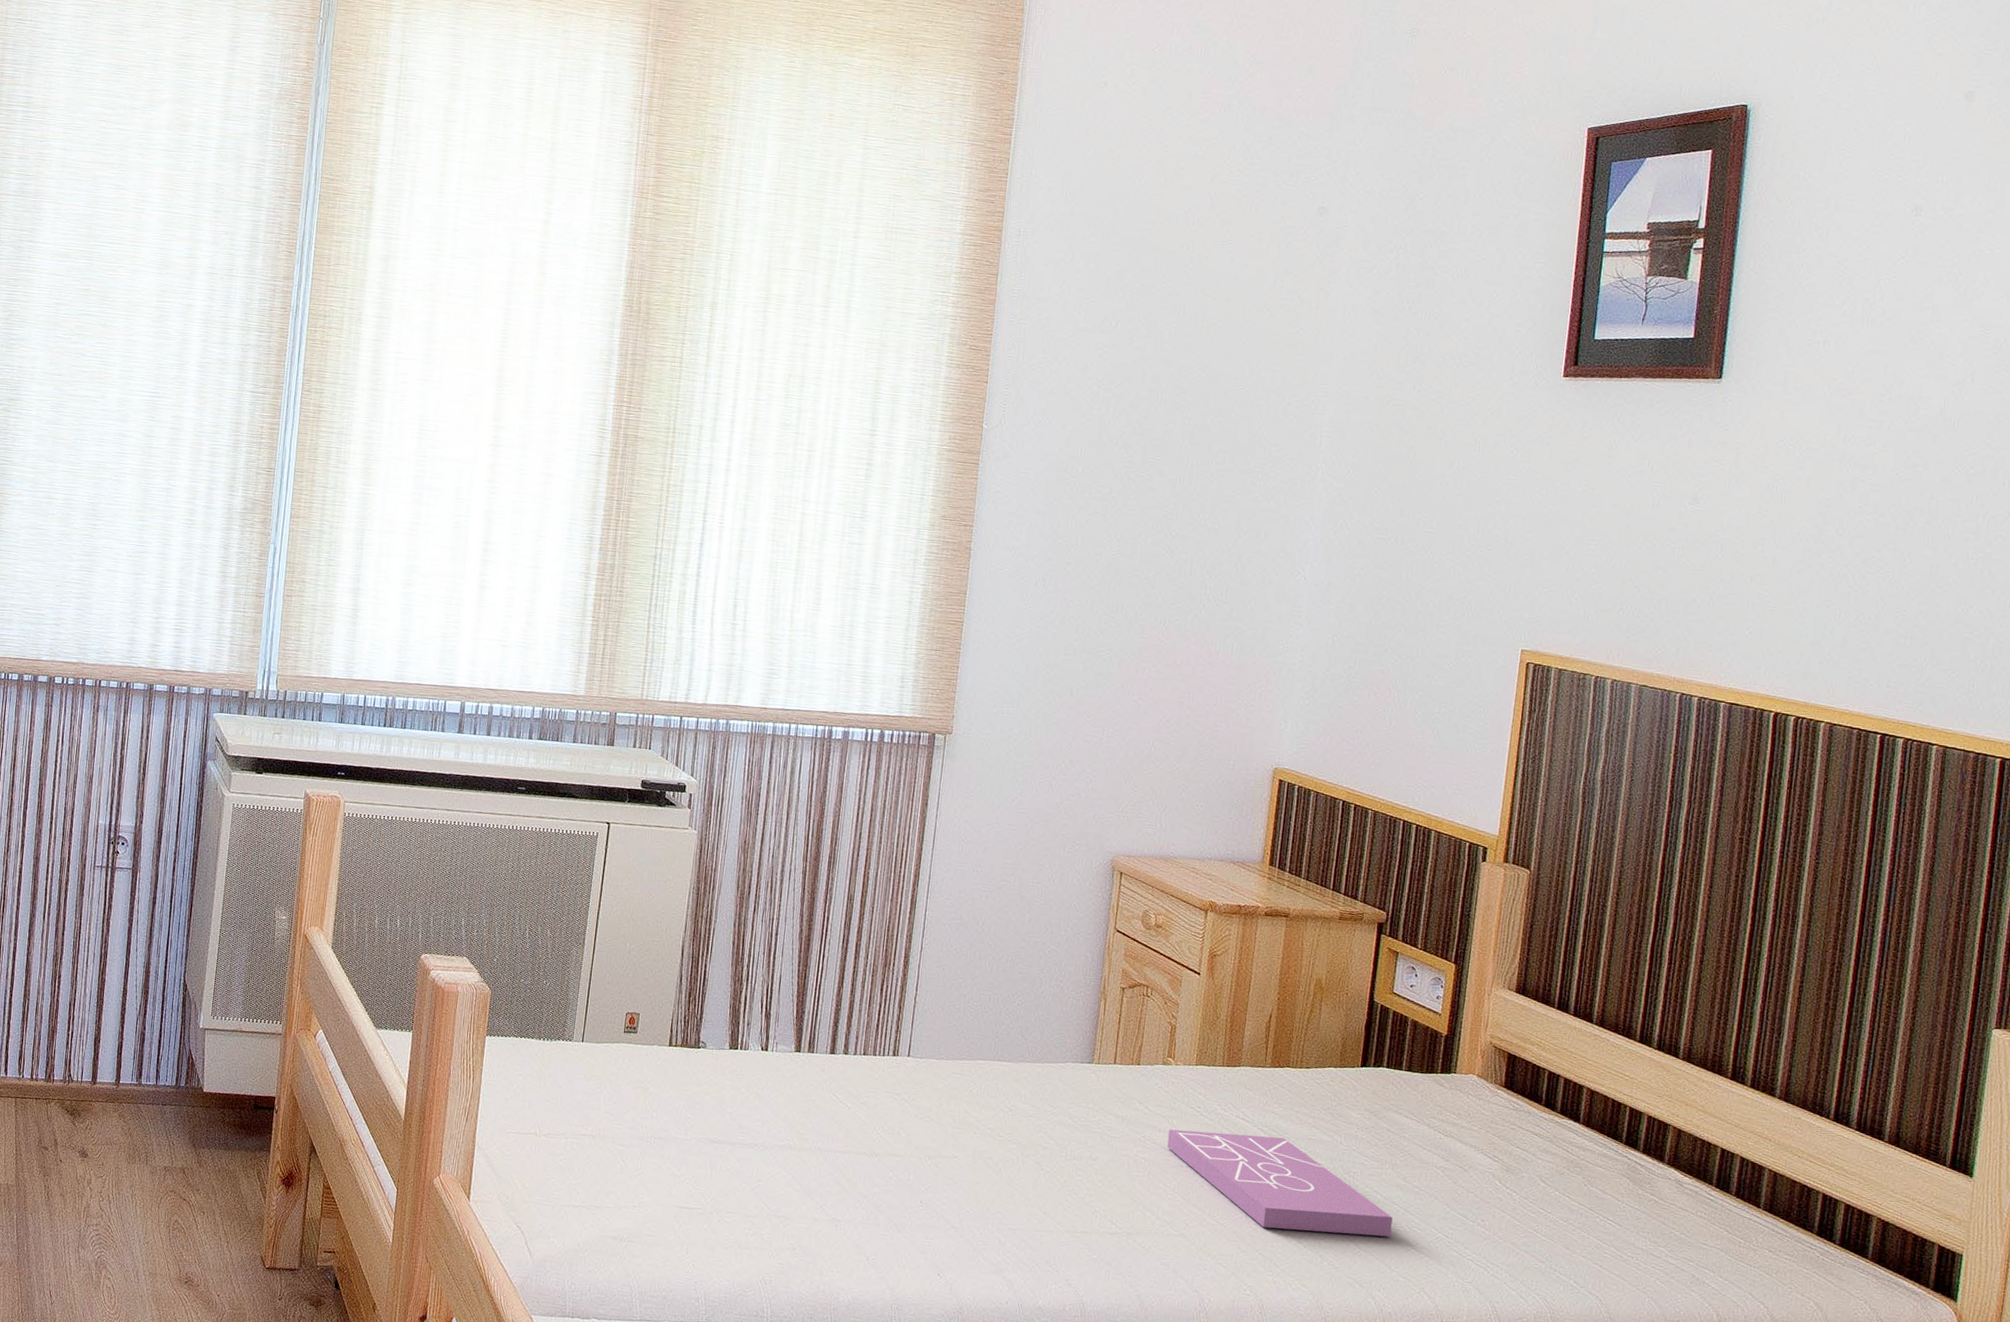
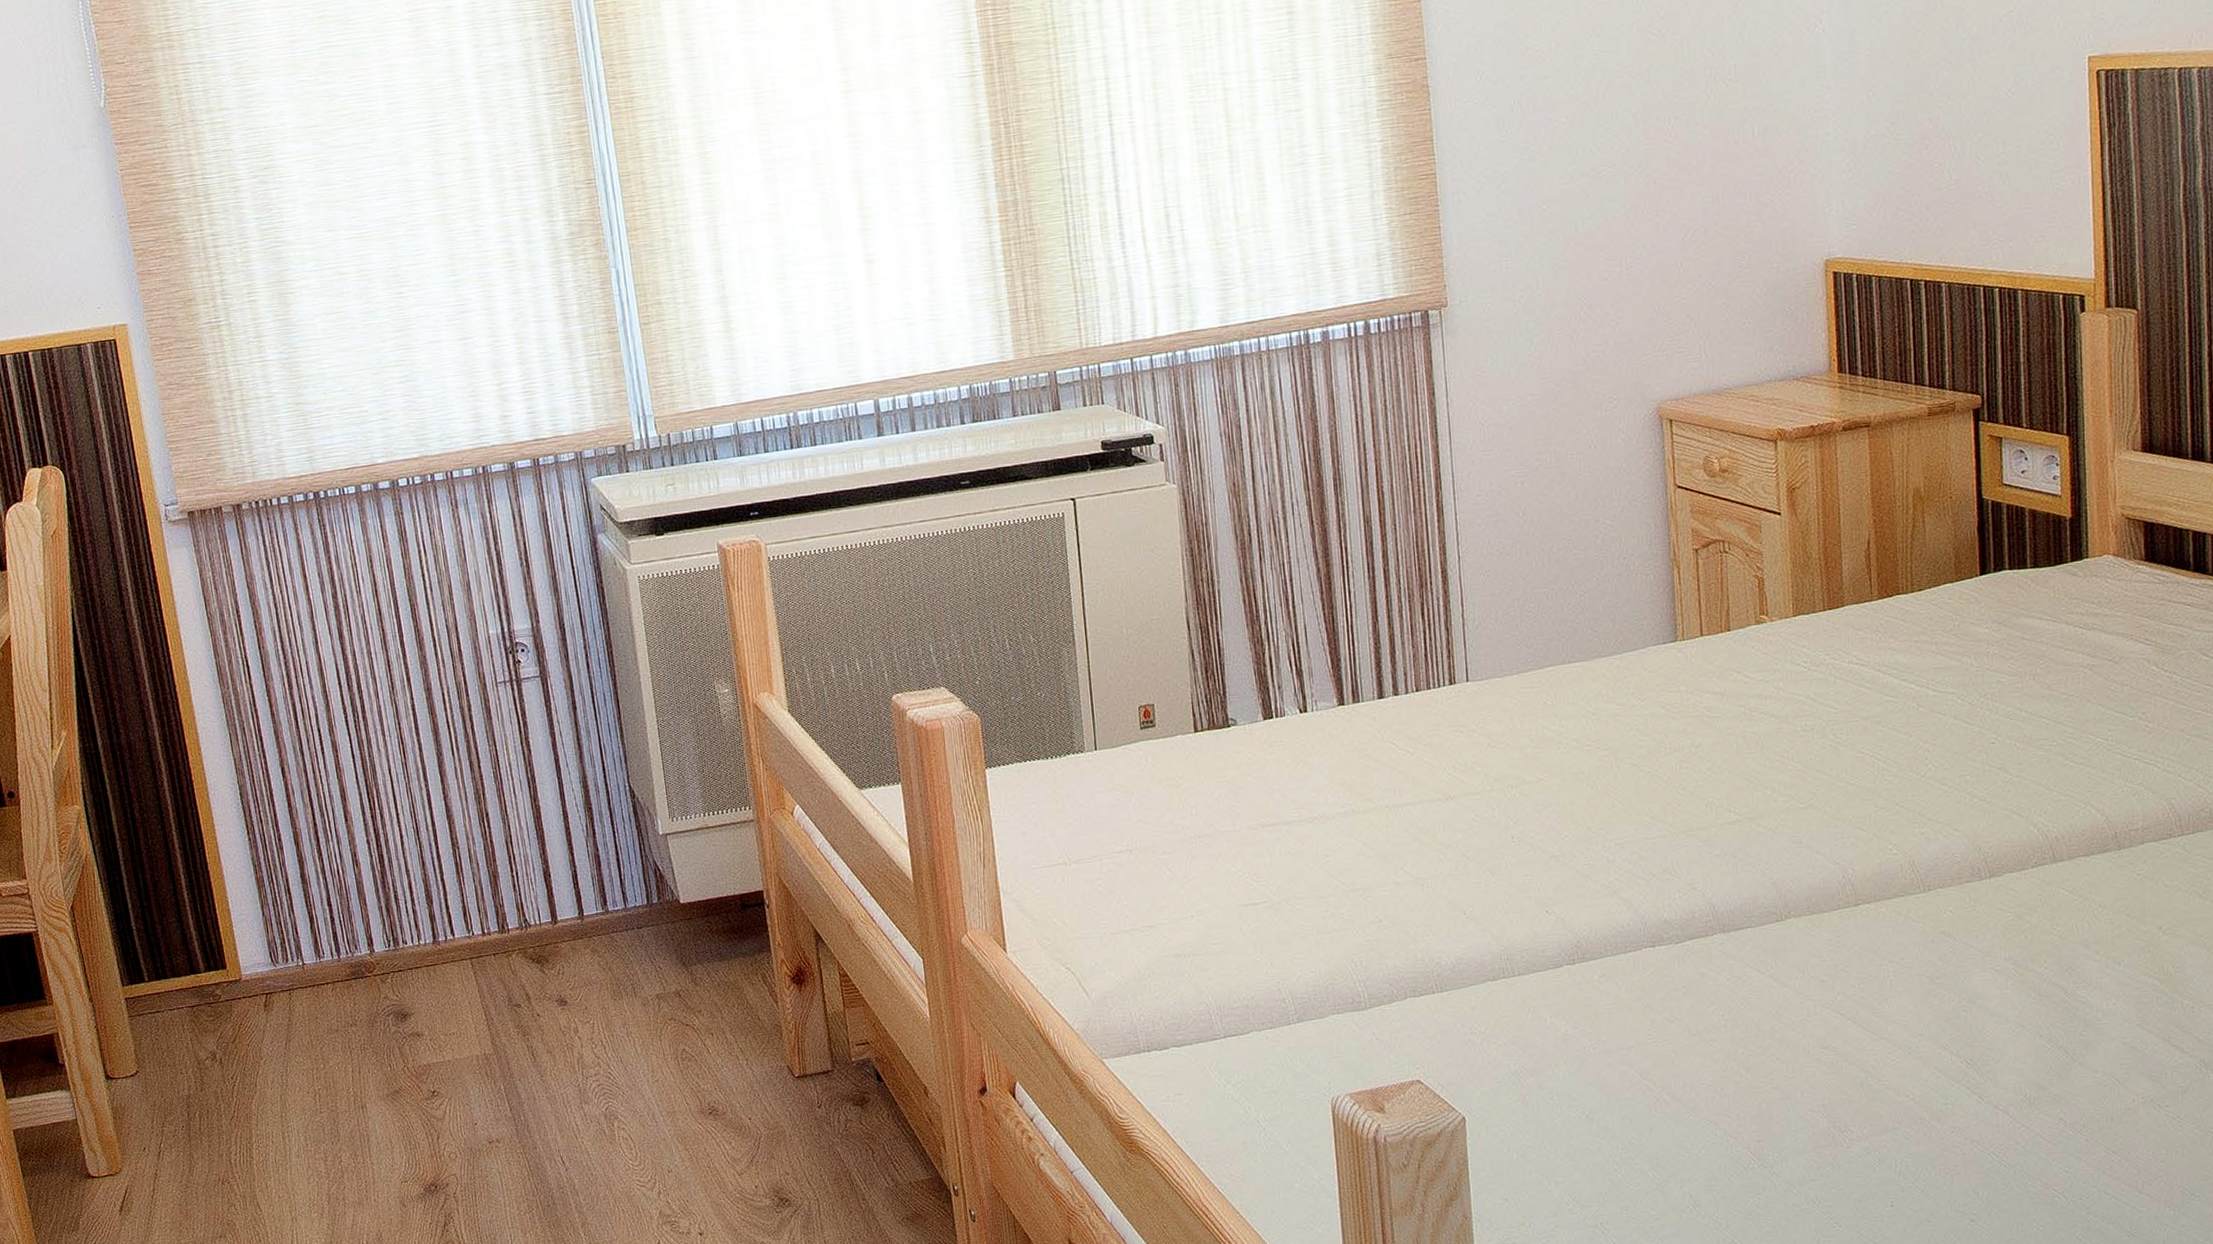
book: present [1167,1129,1393,1237] -> none [1776,674,2044,777]

